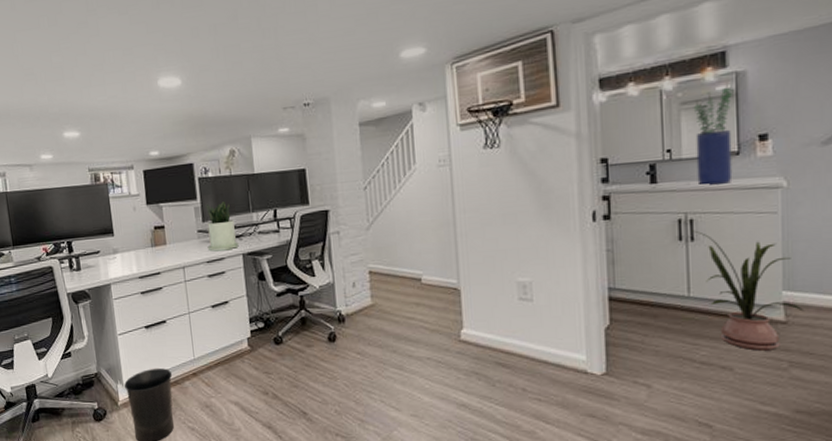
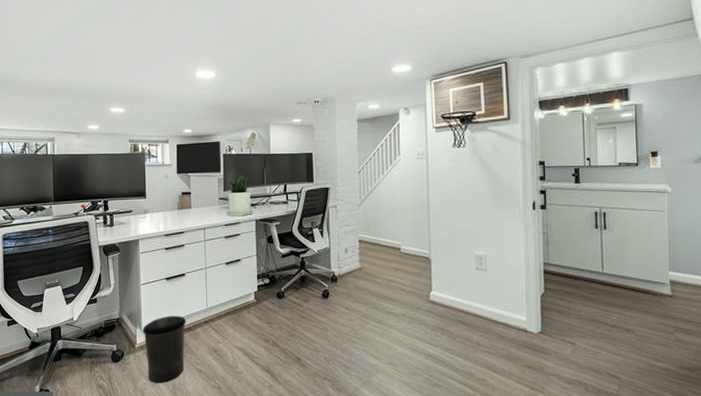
house plant: present [692,230,805,351] -> none [605,221,685,318]
vase: present [693,82,734,186] -> none [605,111,634,187]

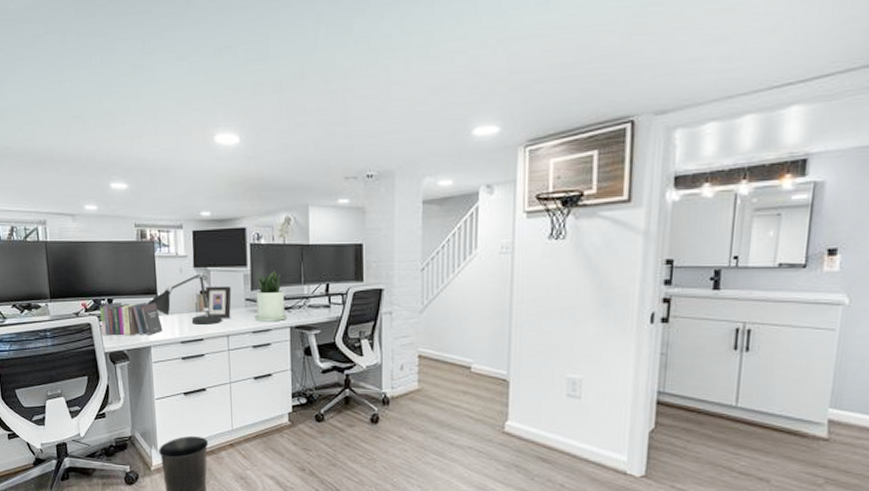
books: none [96,203,150,231] -> present [99,303,163,336]
desk lamp: none [136,177,201,220] -> present [146,272,223,325]
picture frame: none [186,188,208,215] -> present [205,286,232,319]

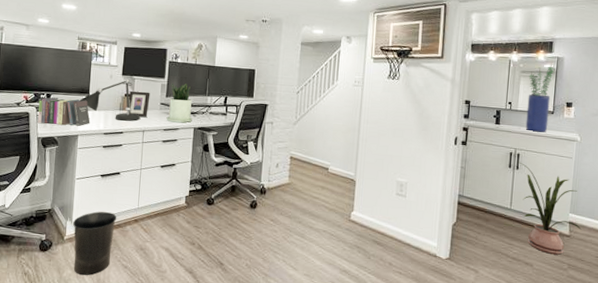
house plant: none [748,340,848,466] -> present [518,162,582,255]
vase: none [760,191,810,296] -> present [525,63,555,133]

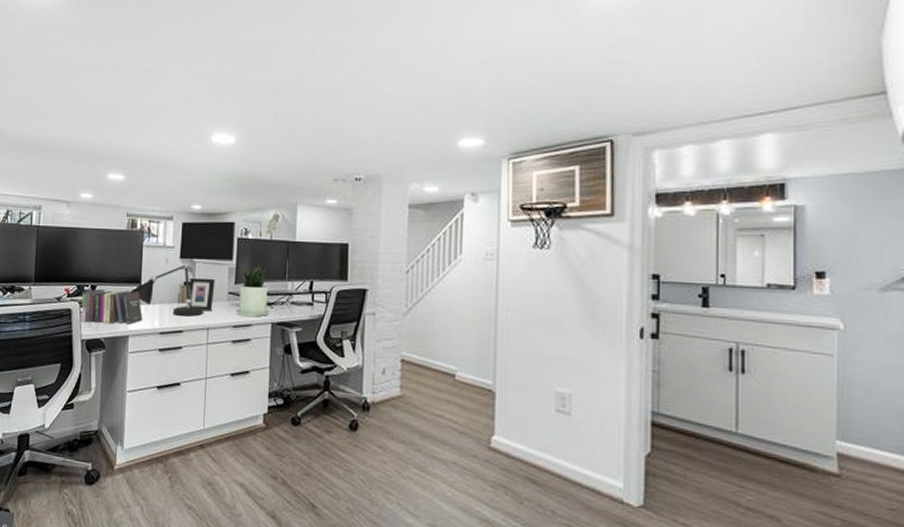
waste bin: present [73,211,117,275] -> none [124,433,178,517]
house plant: present [518,162,582,255] -> none [743,362,860,505]
vase: present [525,63,555,133] -> none [749,214,792,318]

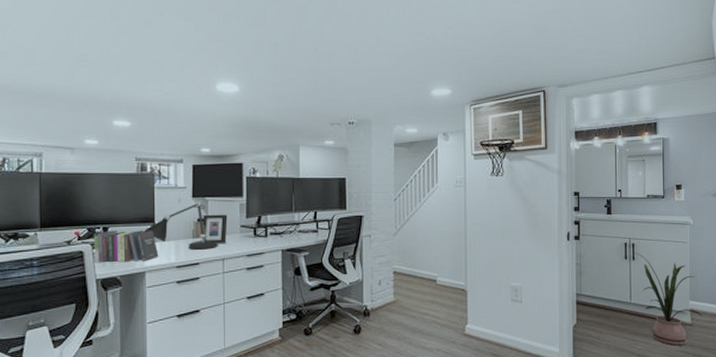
planter: present [236,265,269,317] -> none [249,201,279,246]
house plant: none [743,362,860,505] -> present [633,252,703,346]

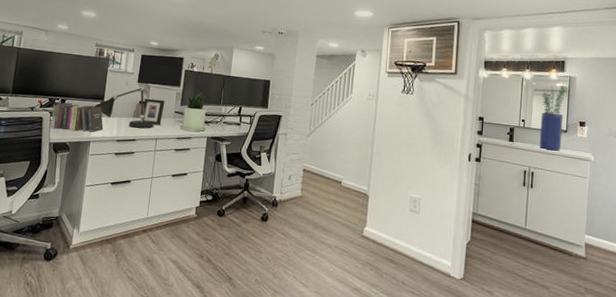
planter: none [249,201,279,246] -> present [180,91,206,132]
house plant: present [633,252,703,346] -> none [532,180,598,278]
vase: none [636,145,661,219] -> present [539,82,567,151]

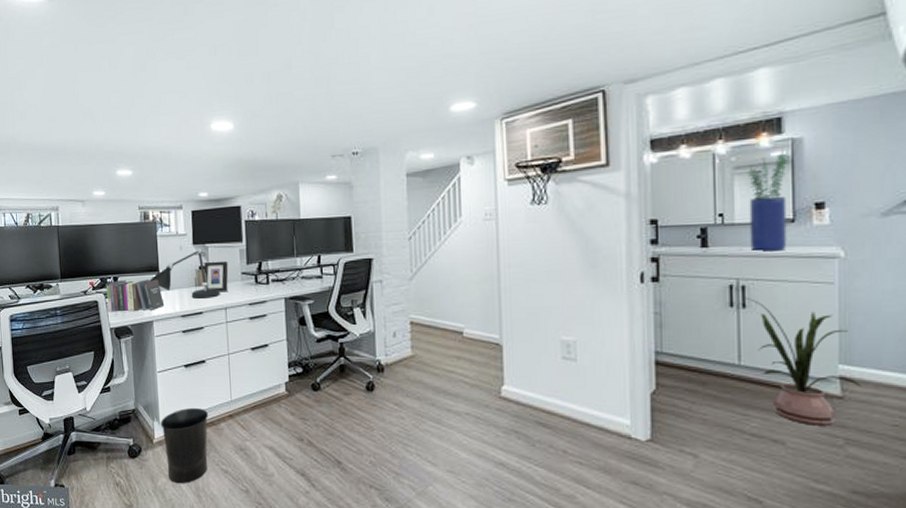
waste bin: none [78,220,125,287] -> present [161,407,209,483]
planter: present [180,91,206,132] -> none [250,245,282,294]
house plant: none [532,180,598,278] -> present [744,297,863,426]

